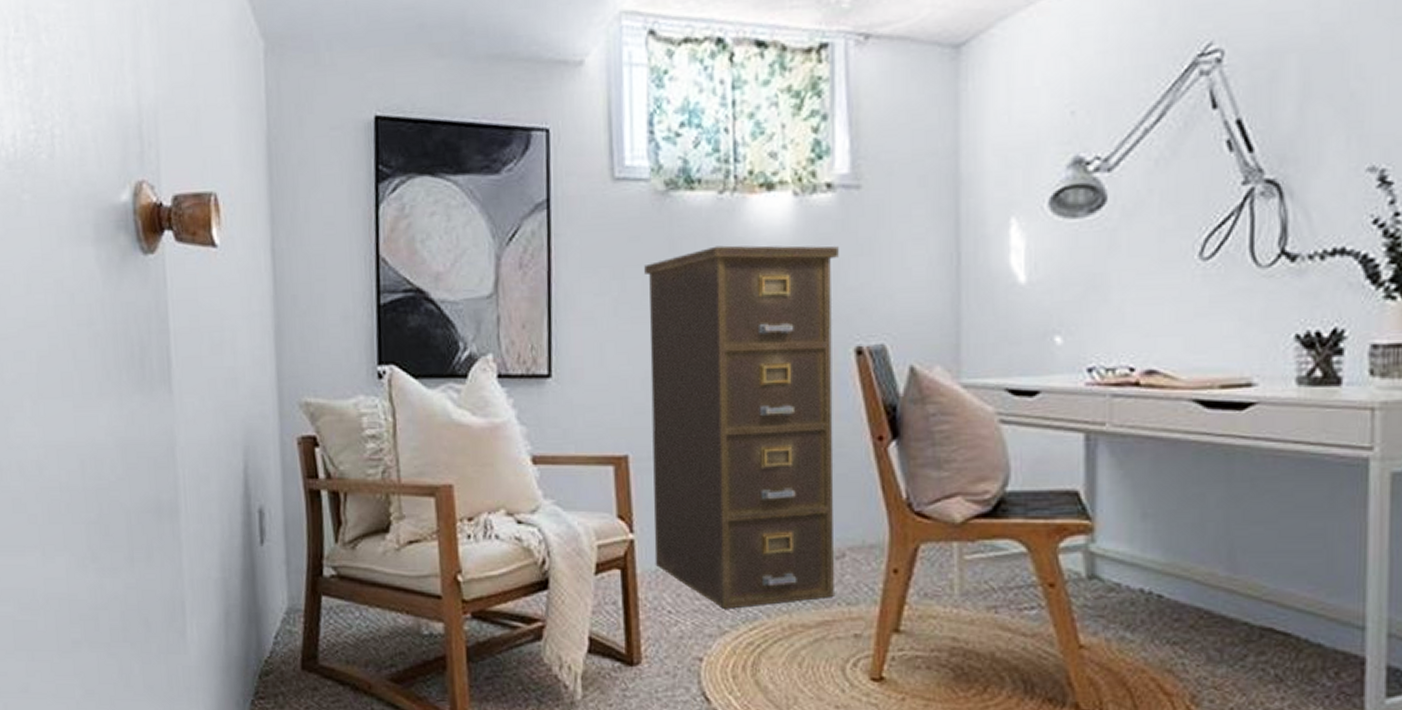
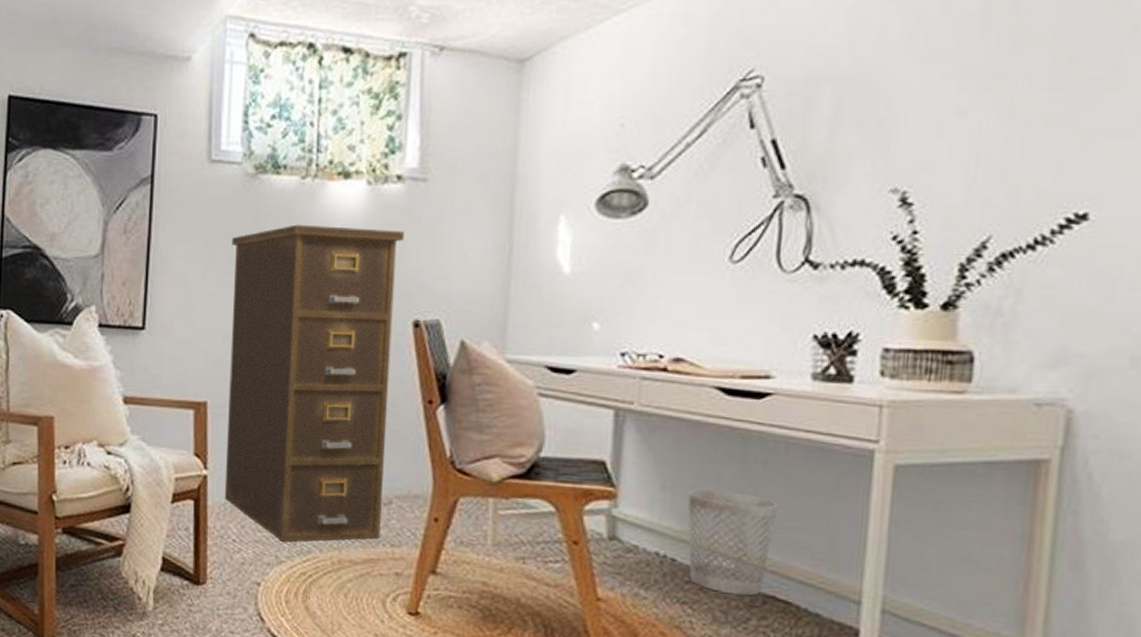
wastebasket: none [1171,516,1269,630] -> present [687,489,778,596]

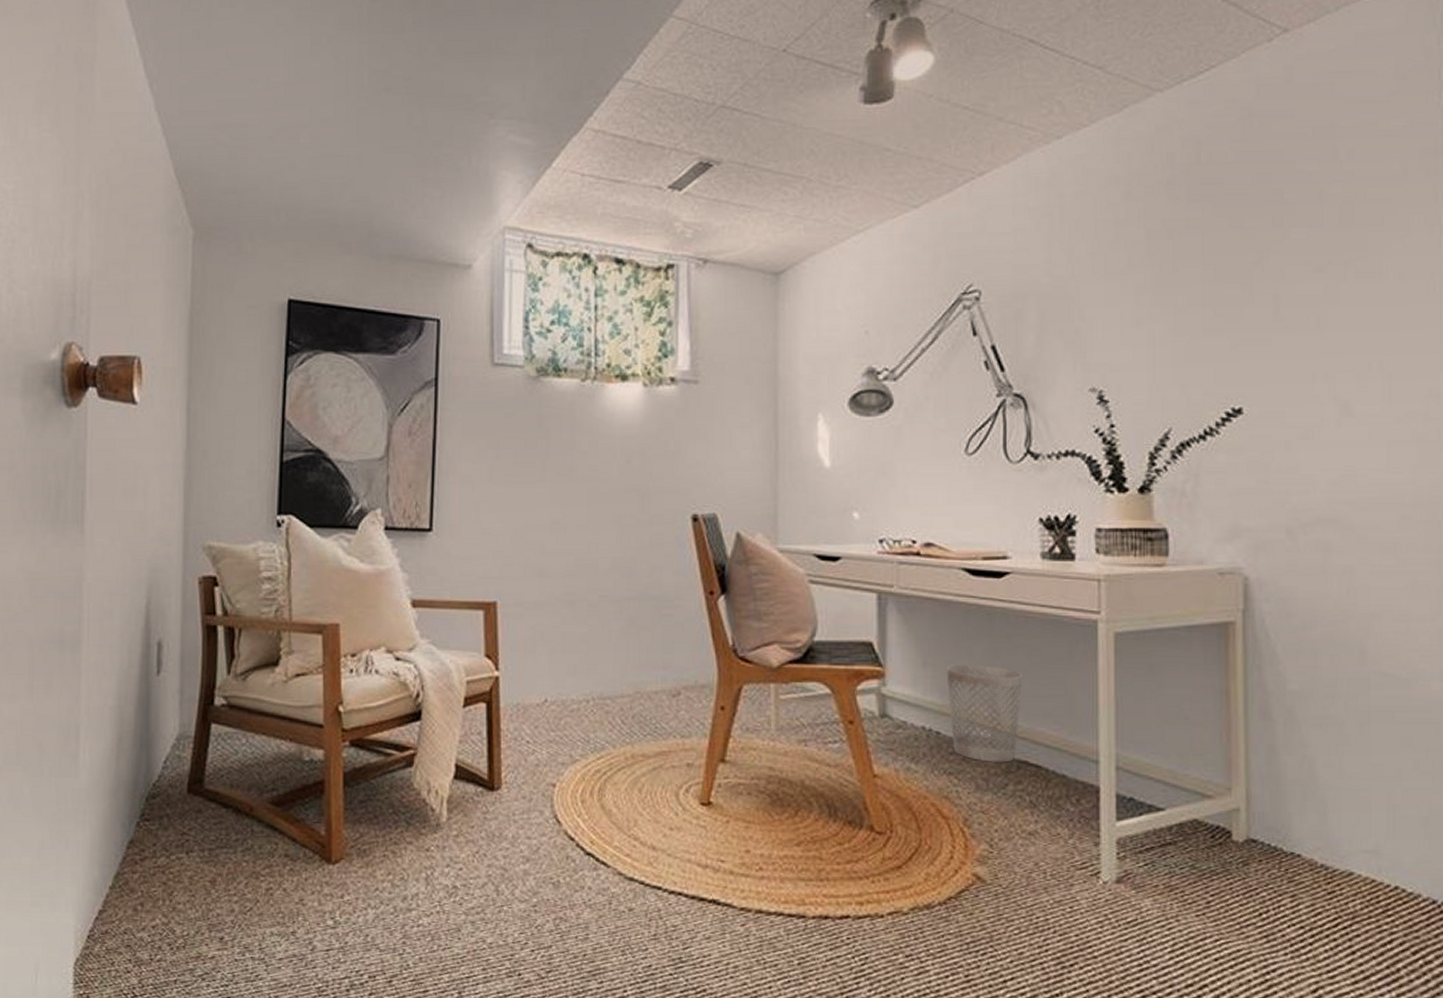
filing cabinet: present [224,224,404,542] -> none [516,425,680,740]

